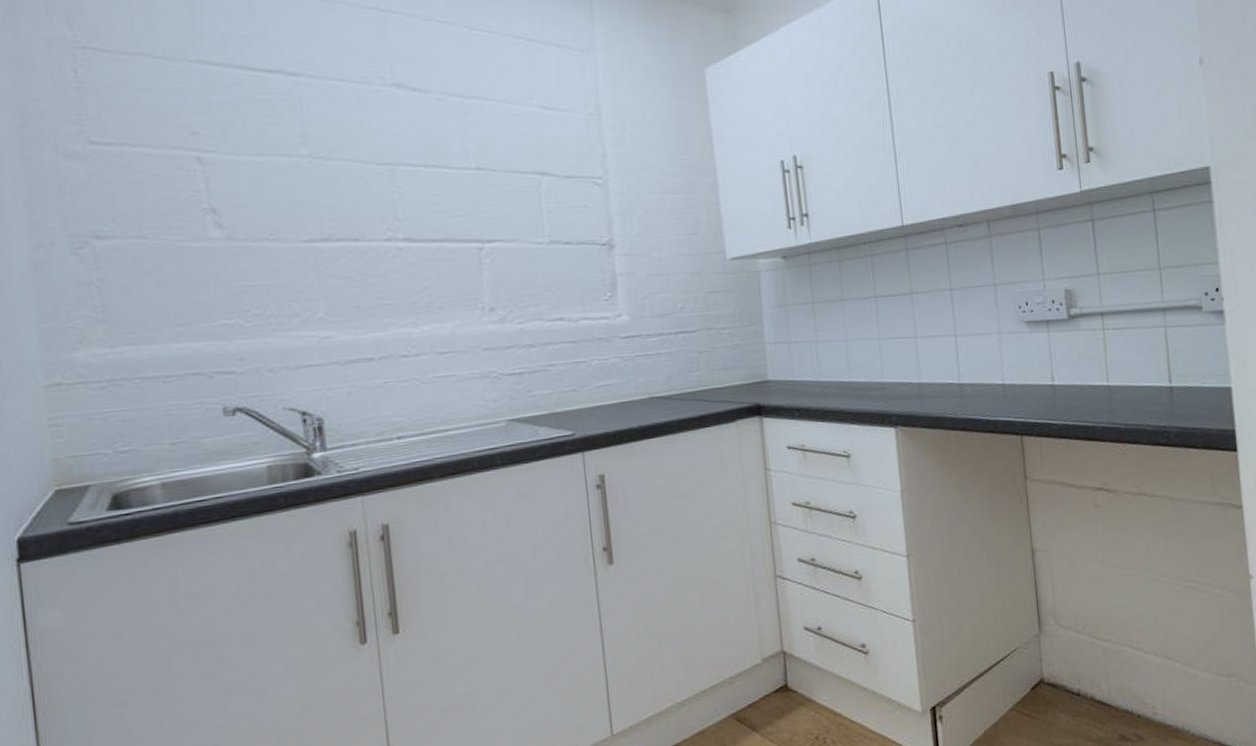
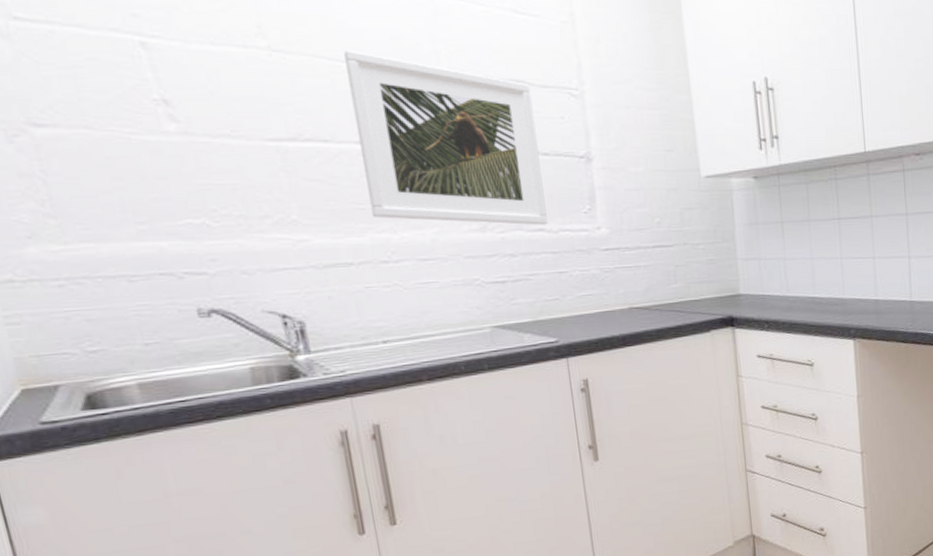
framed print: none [379,153,568,315] -> present [344,49,548,225]

